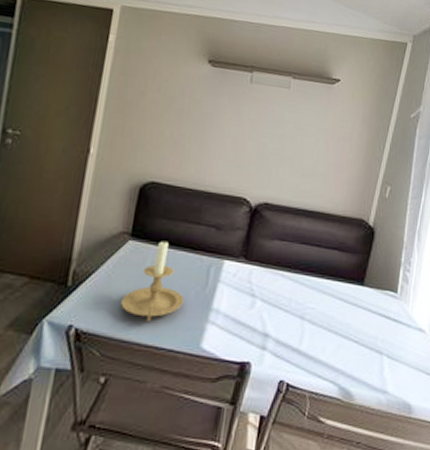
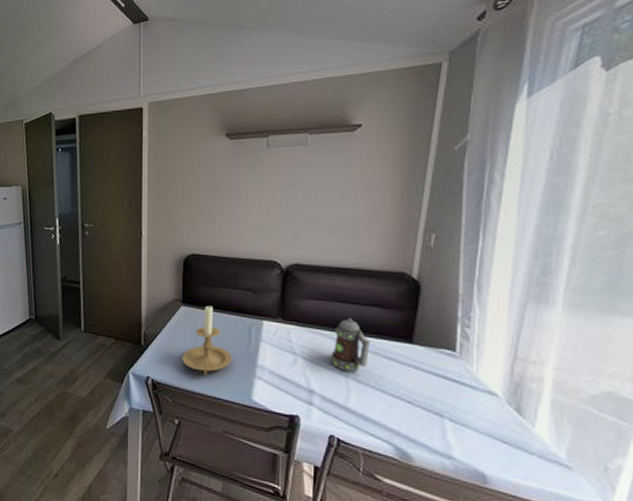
mug: none [288,259,328,314] -> present [329,318,371,372]

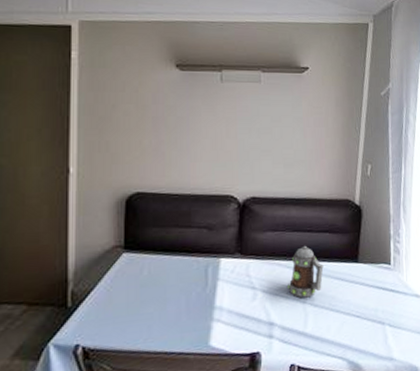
candle holder: present [182,304,232,376] -> none [124,247,186,330]

